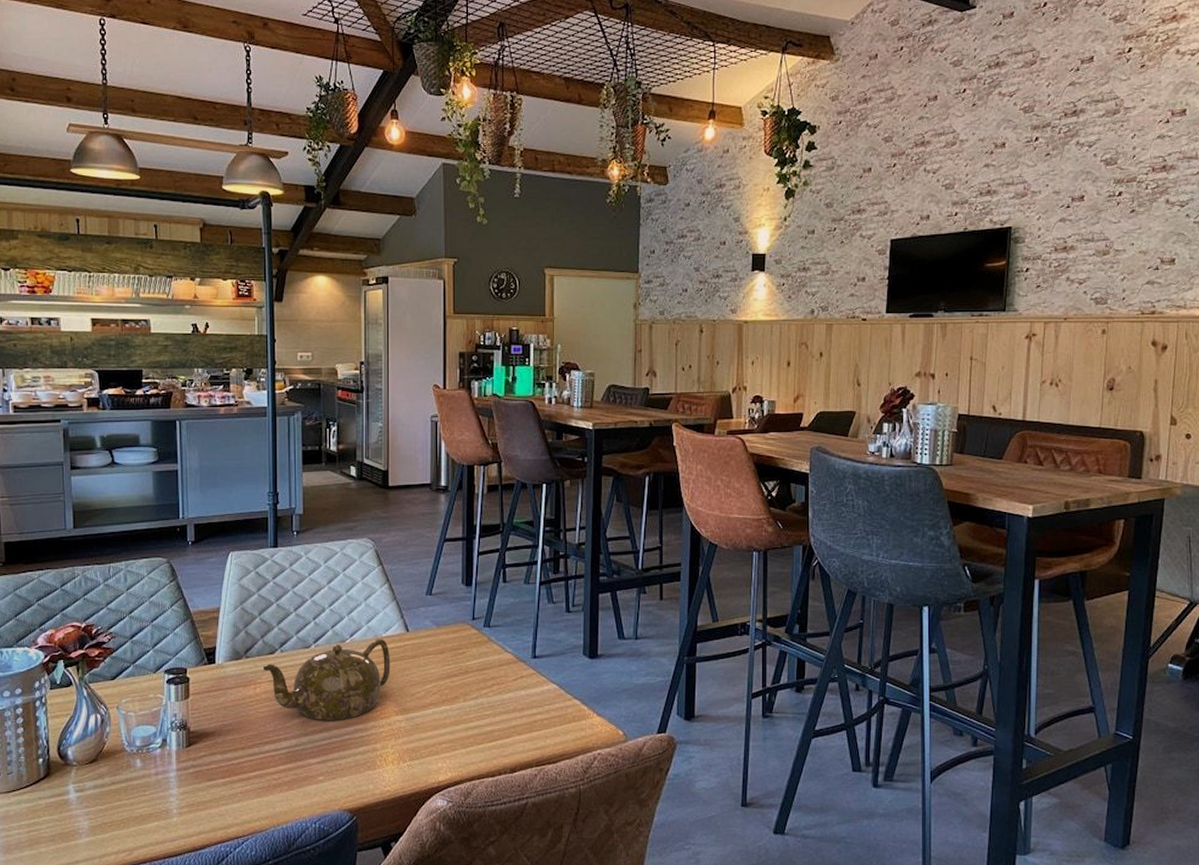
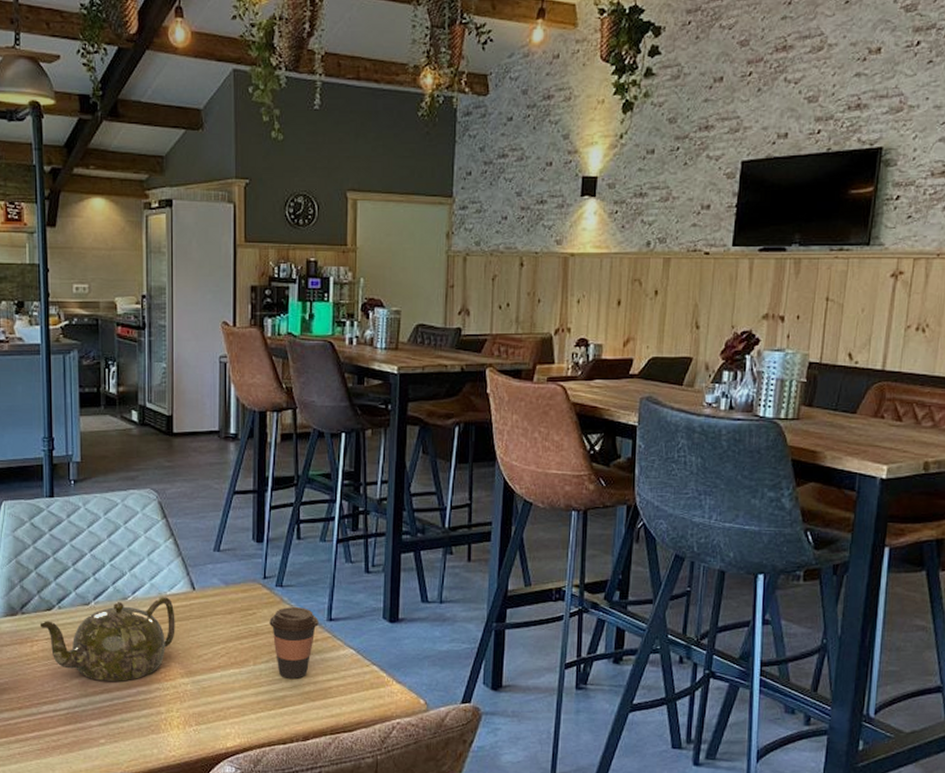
coffee cup: none [478,646,524,714] -> present [269,607,319,679]

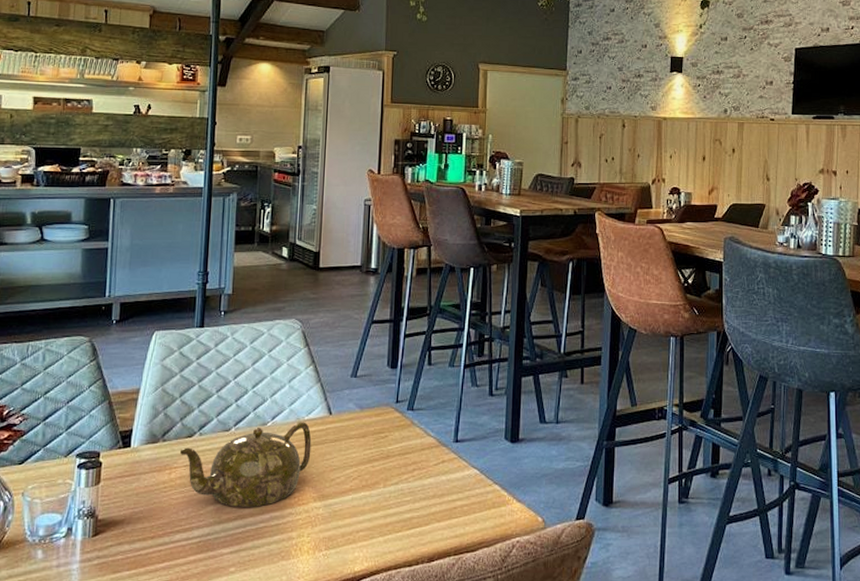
coffee cup: present [269,607,319,679] -> none [400,430,446,500]

